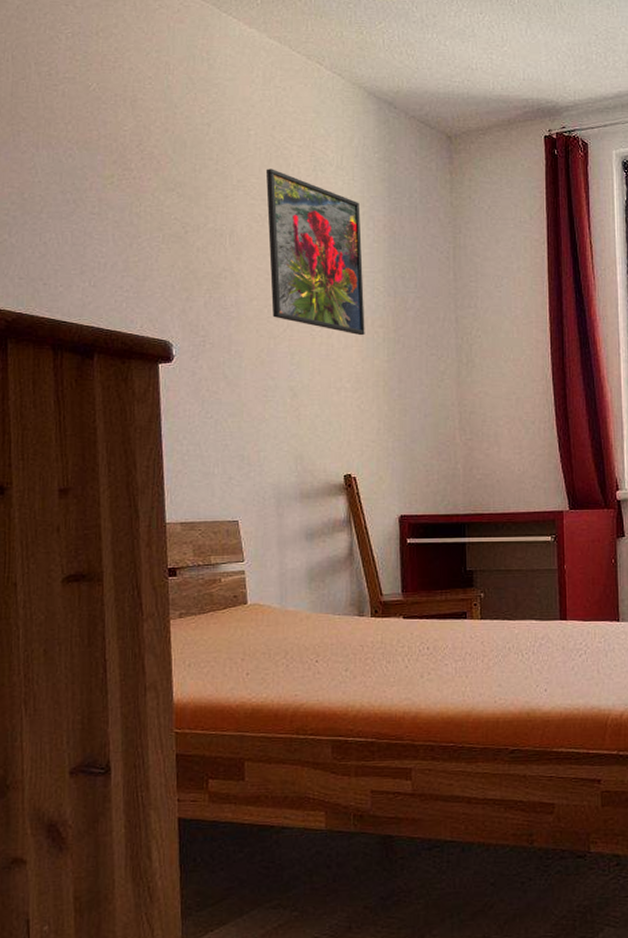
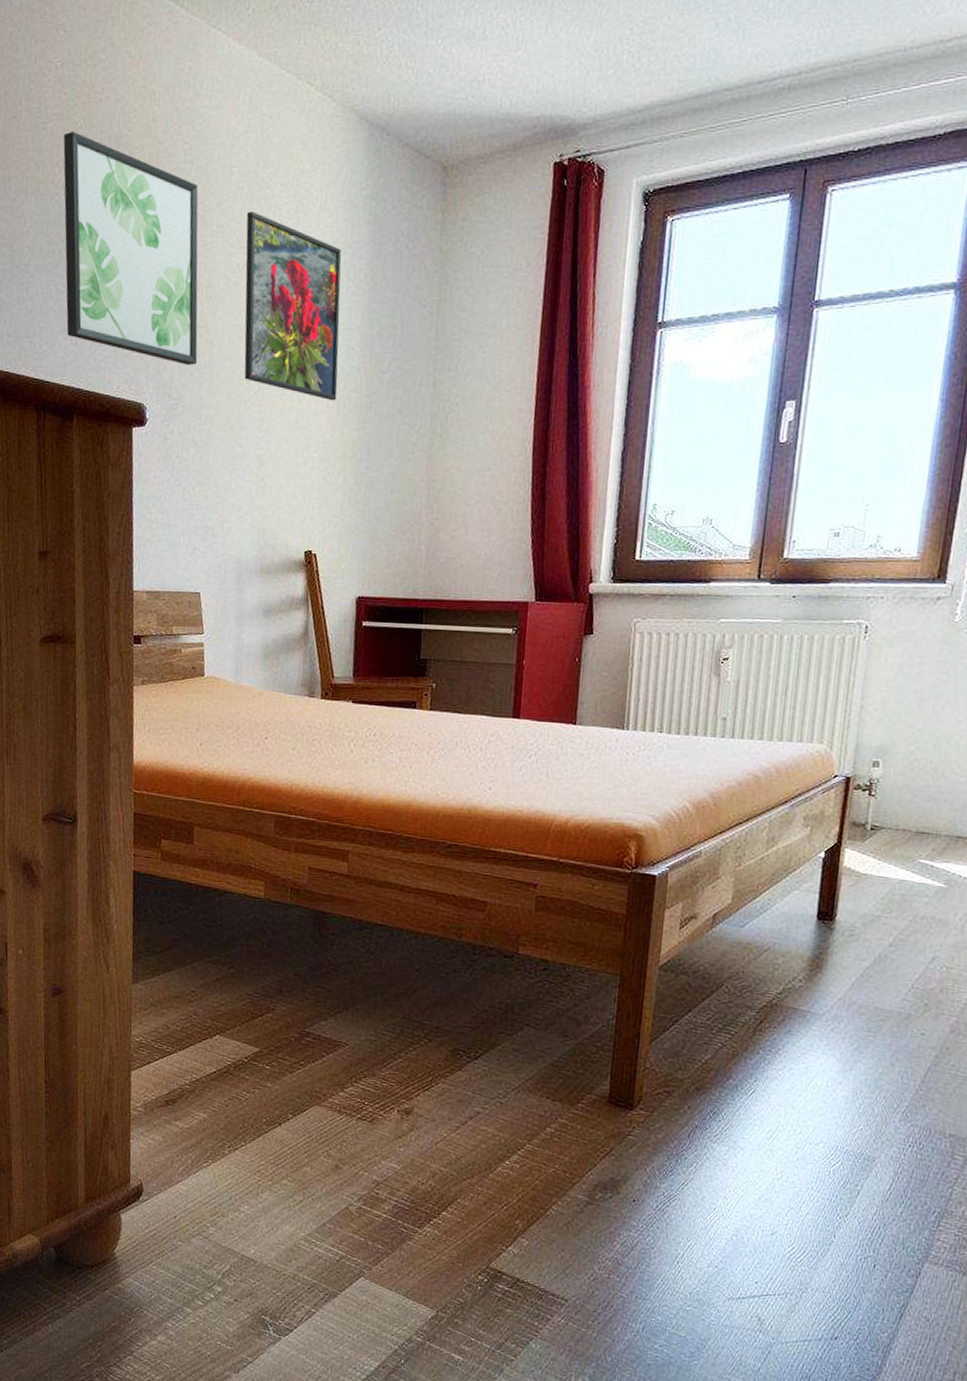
wall art: none [75,93,224,305] -> present [63,131,198,365]

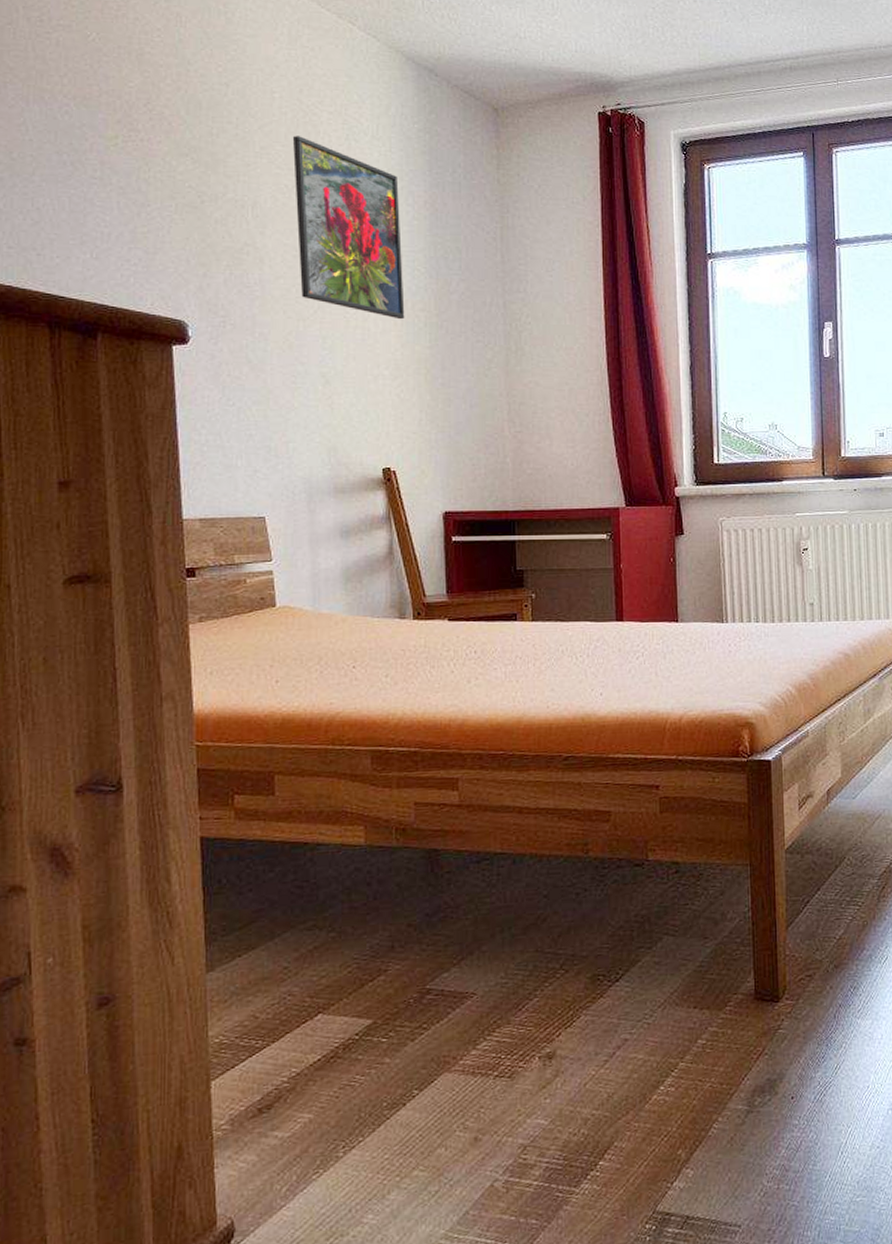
wall art: present [63,131,198,365] -> none [72,43,246,283]

